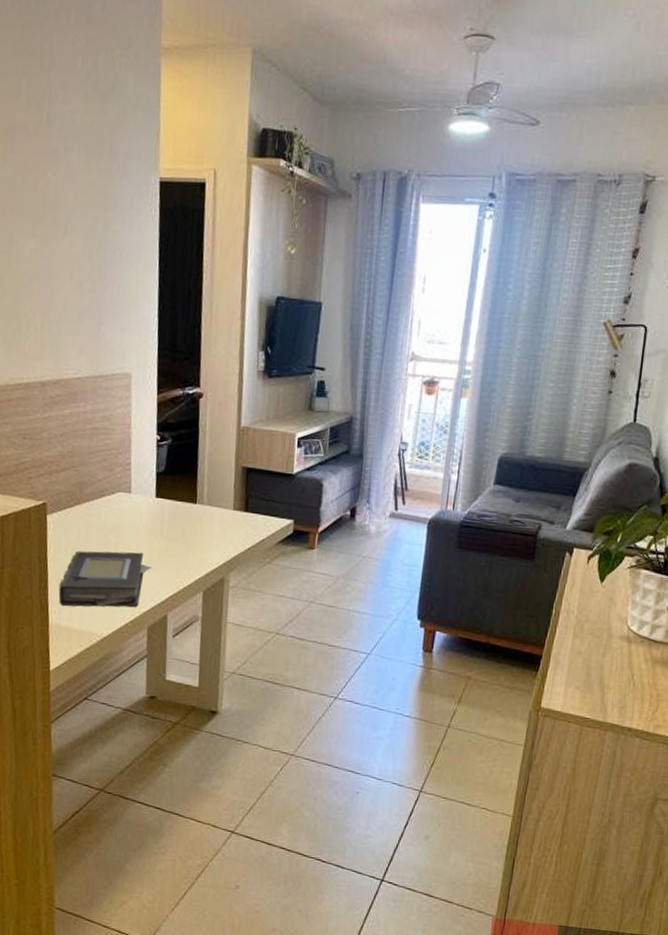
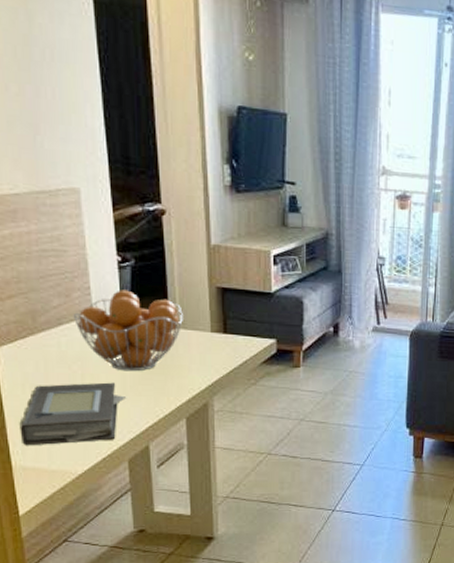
fruit basket: none [114,466,210,544] -> present [73,289,183,372]

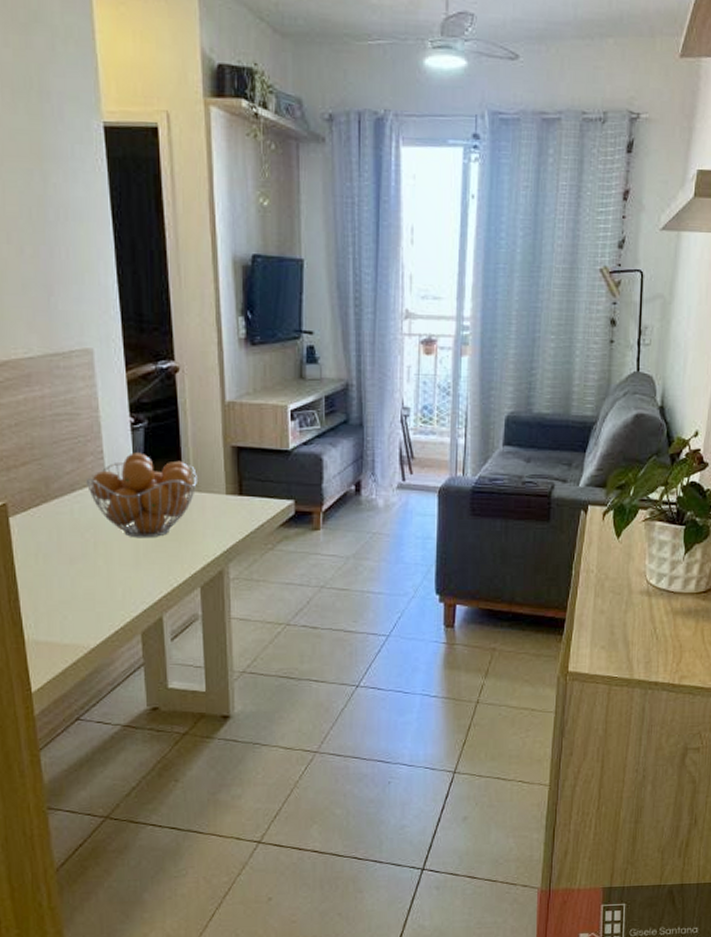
book: present [19,382,127,446] -> none [32,550,140,619]

